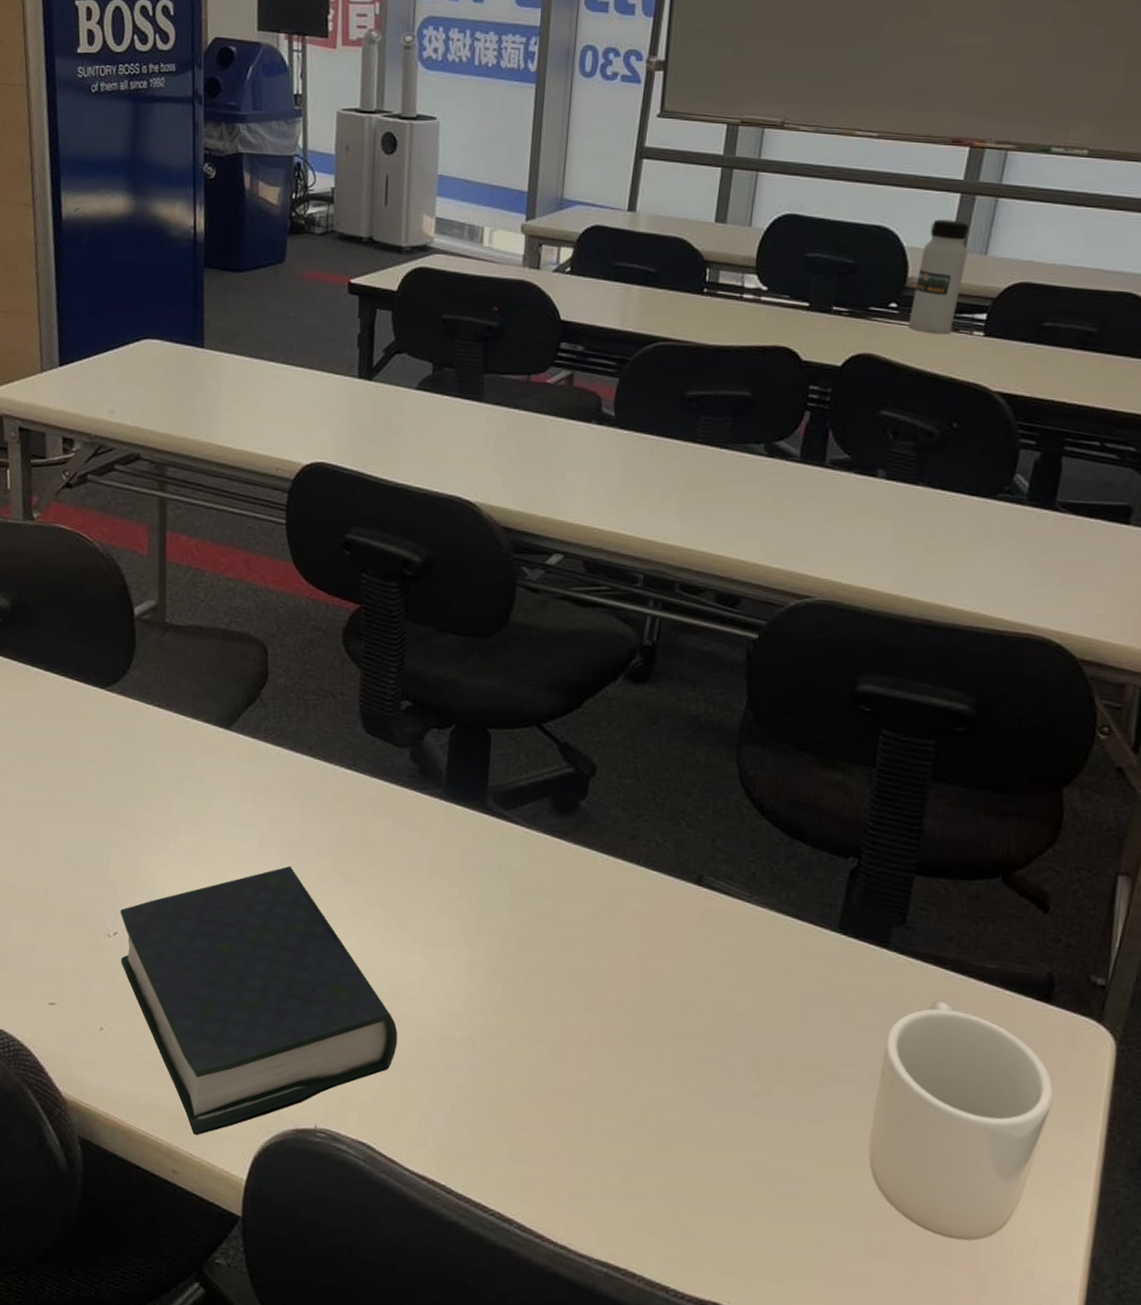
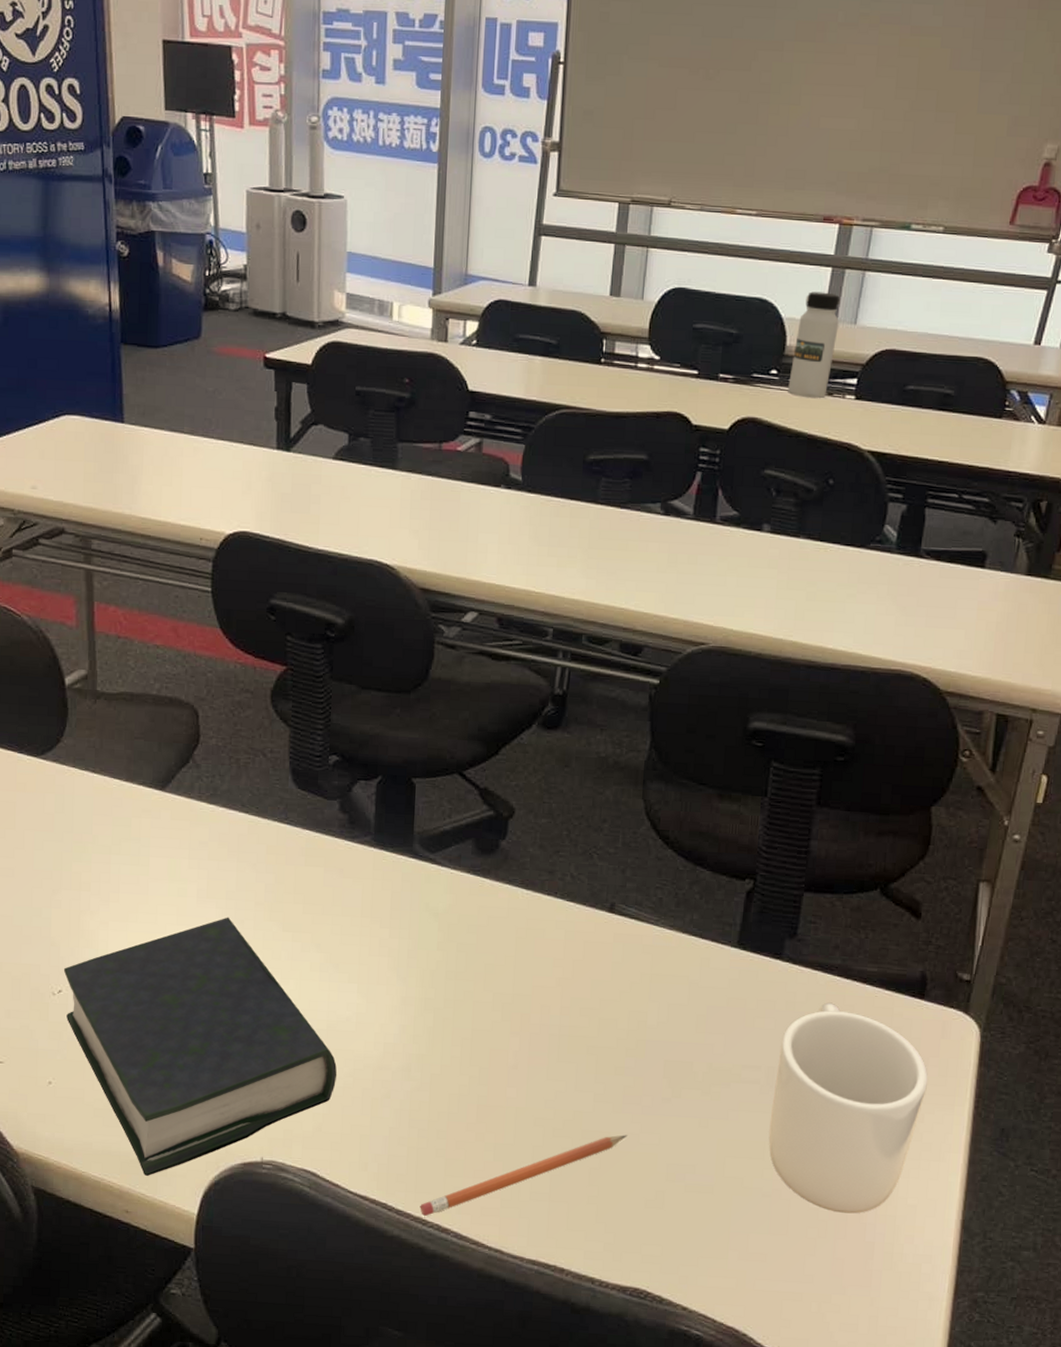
pencil: none [481,1130,710,1204] -> present [420,1135,628,1217]

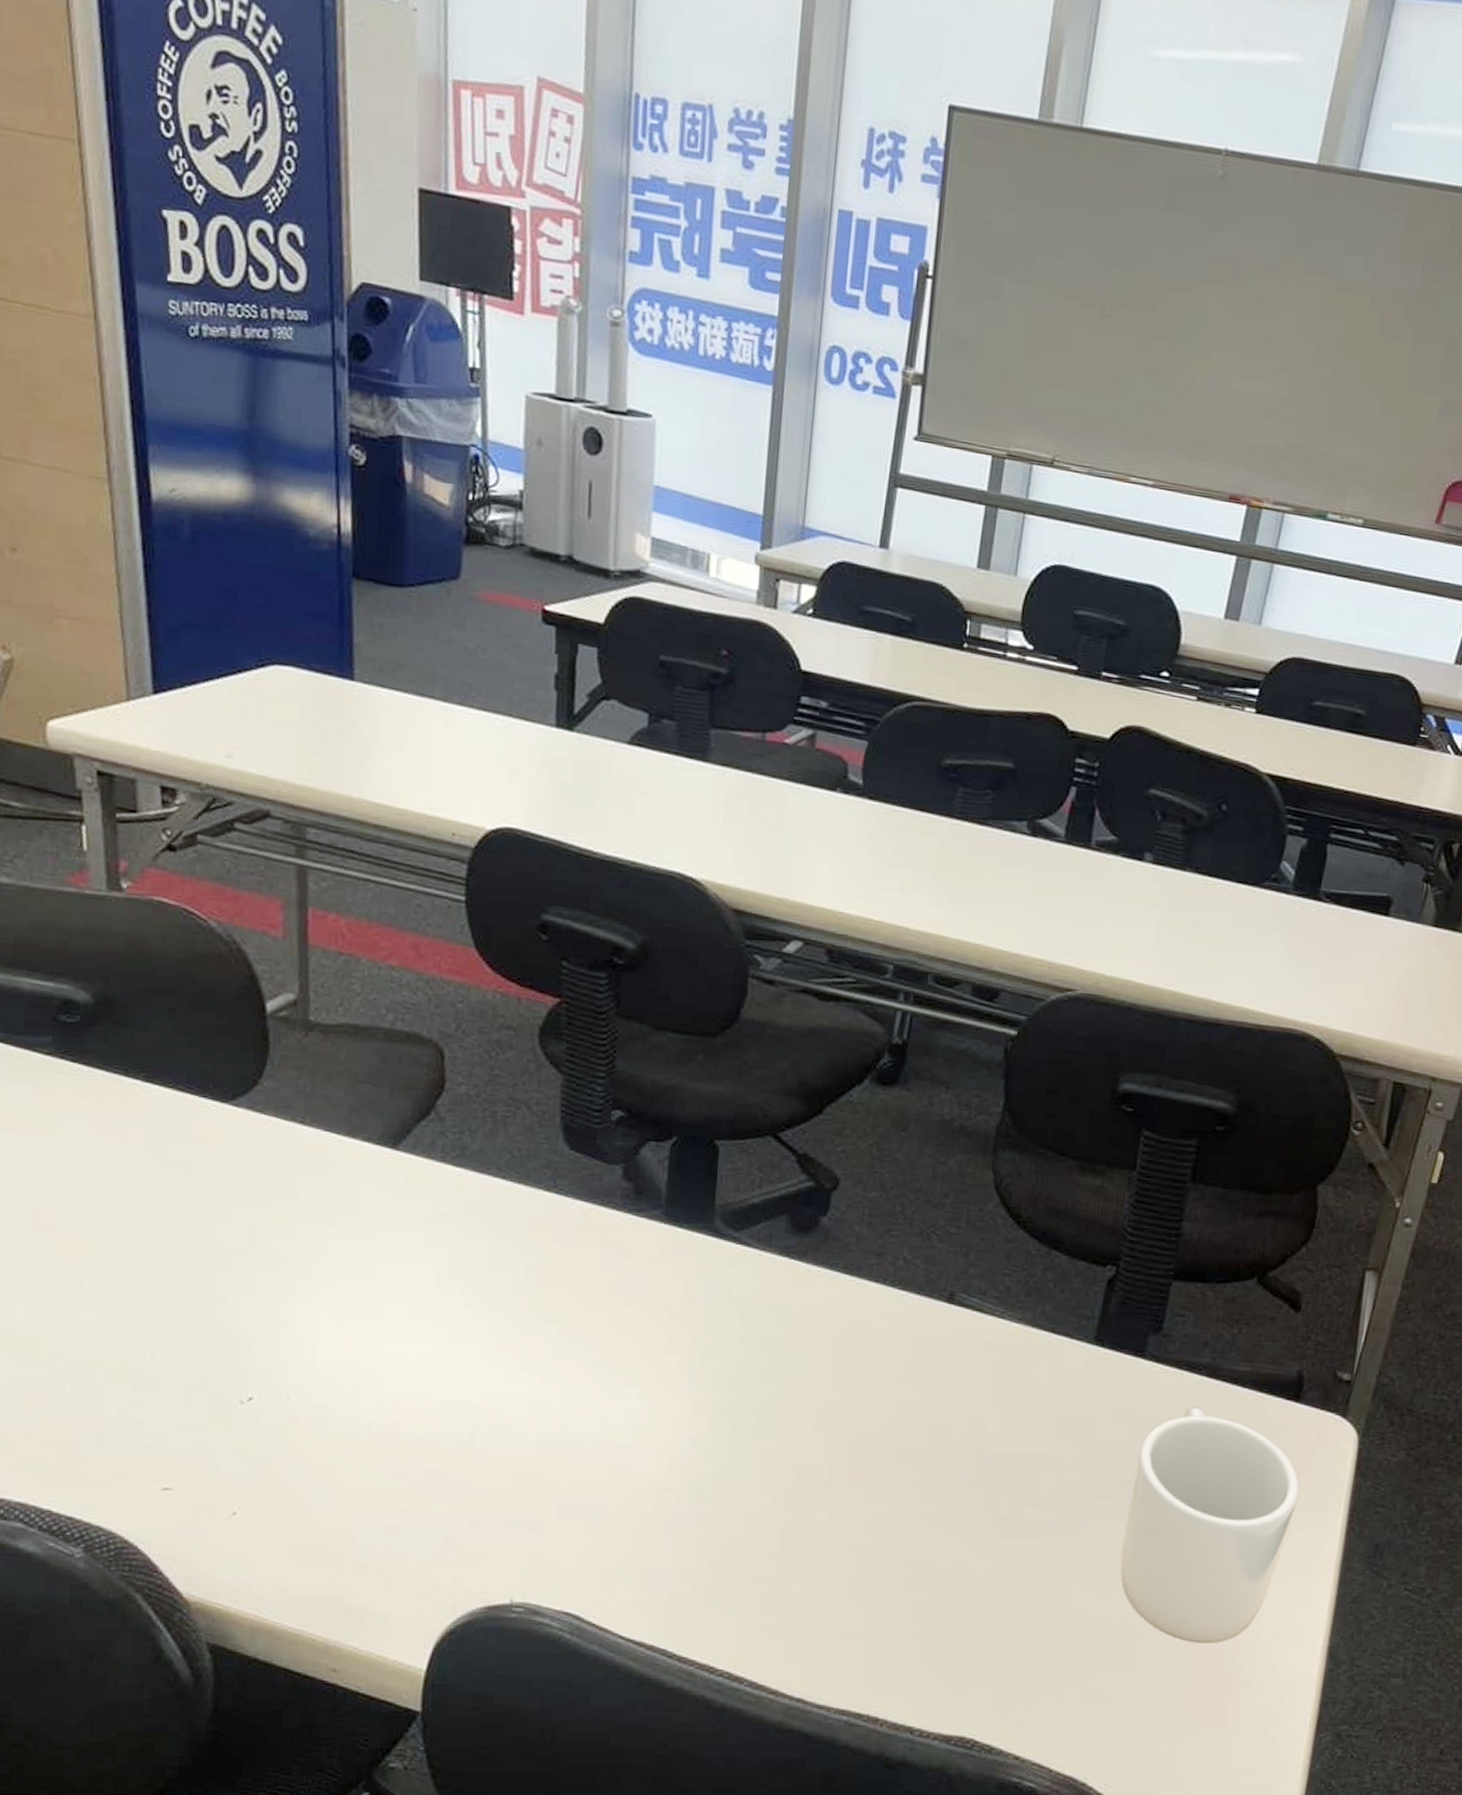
book: present [63,917,337,1176] -> none [255,1306,610,1626]
pencil: present [420,1135,628,1217] -> none [707,1561,959,1664]
water bottle: present [788,291,841,399] -> none [1180,582,1245,710]

